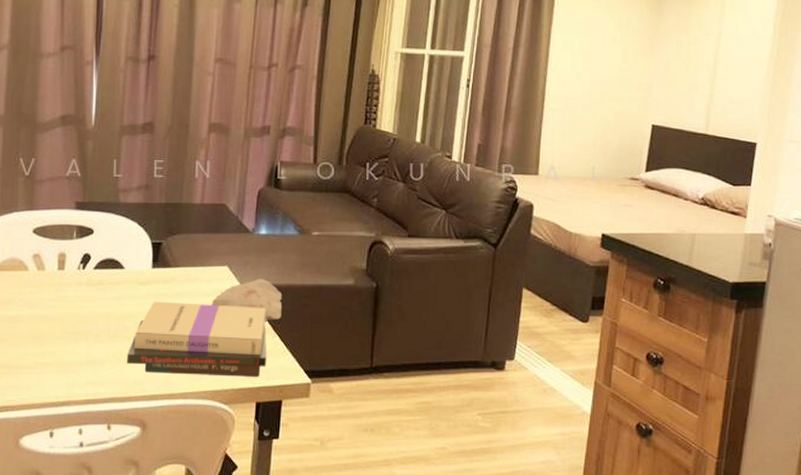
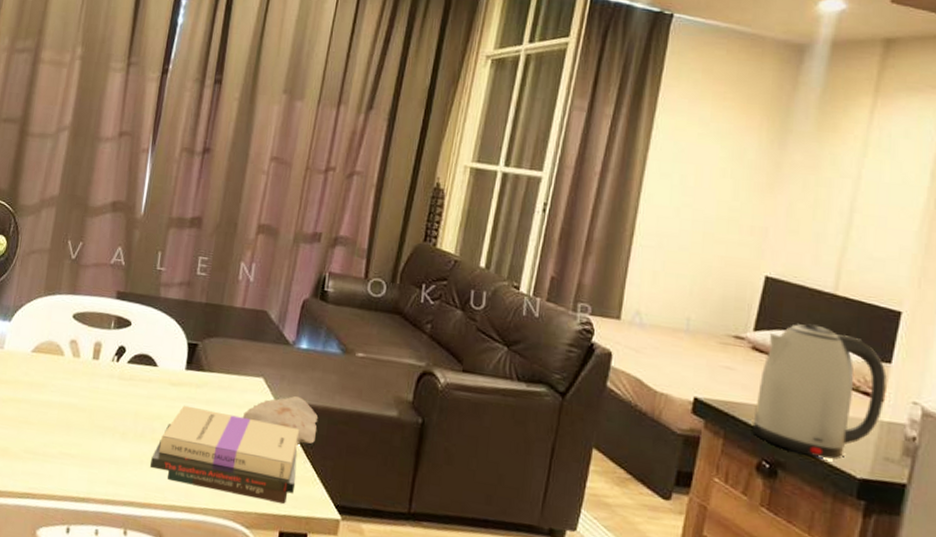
kettle: none [649,161,748,271] -> present [752,324,887,461]

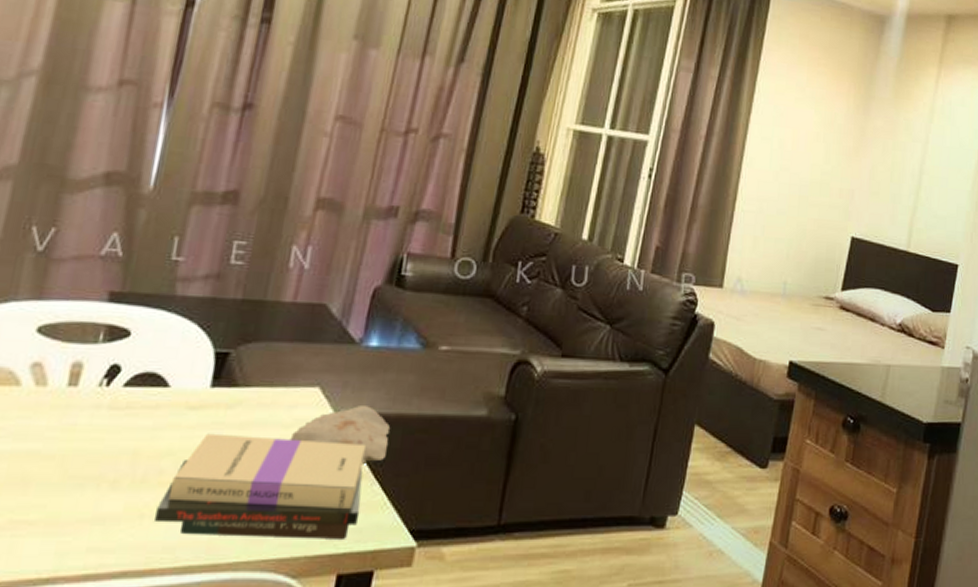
kettle: present [752,324,887,461] -> none [839,281,947,409]

